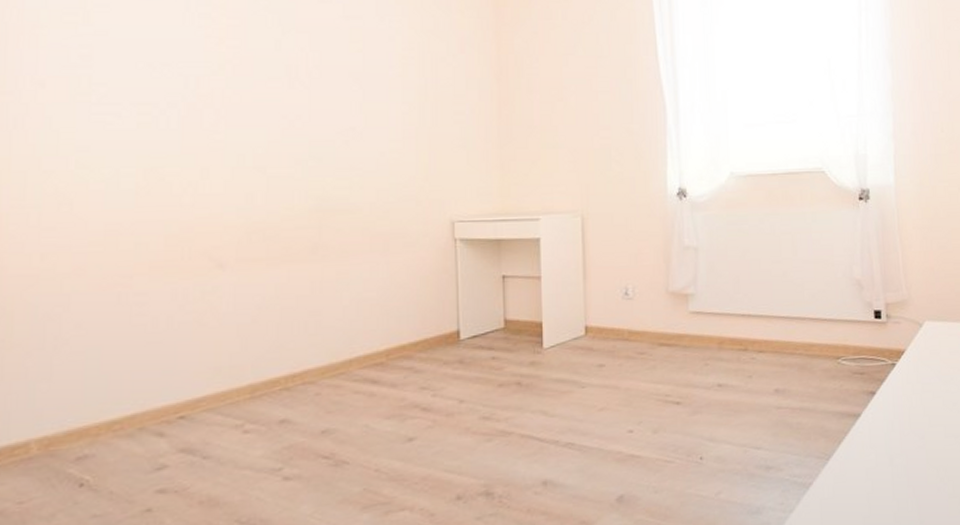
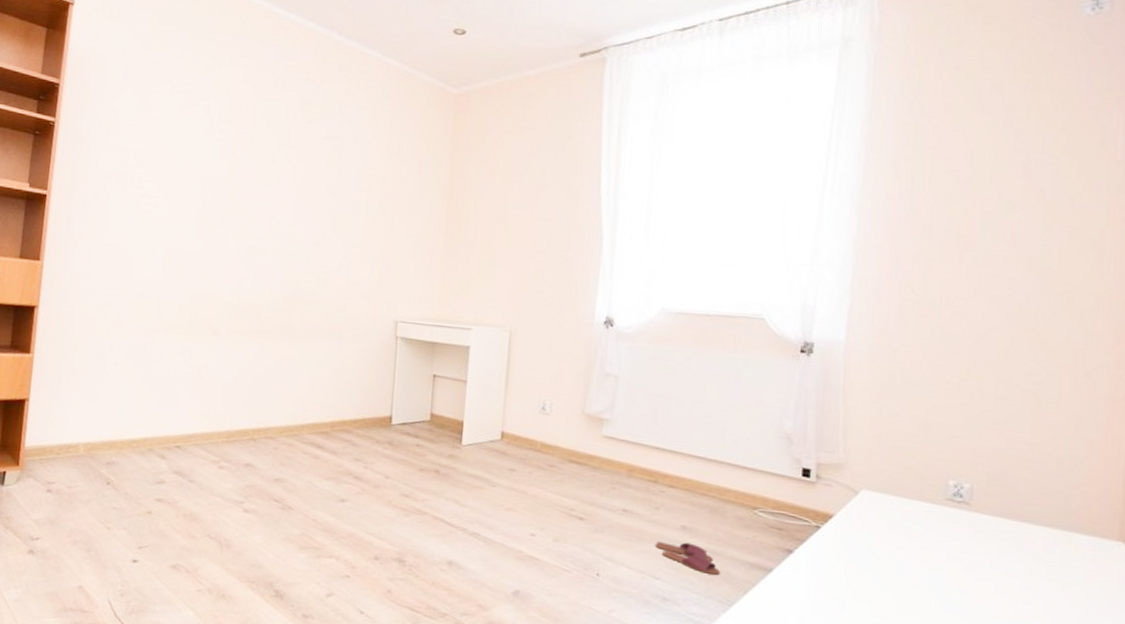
slippers: none [753,405,815,433] -> present [656,541,720,575]

